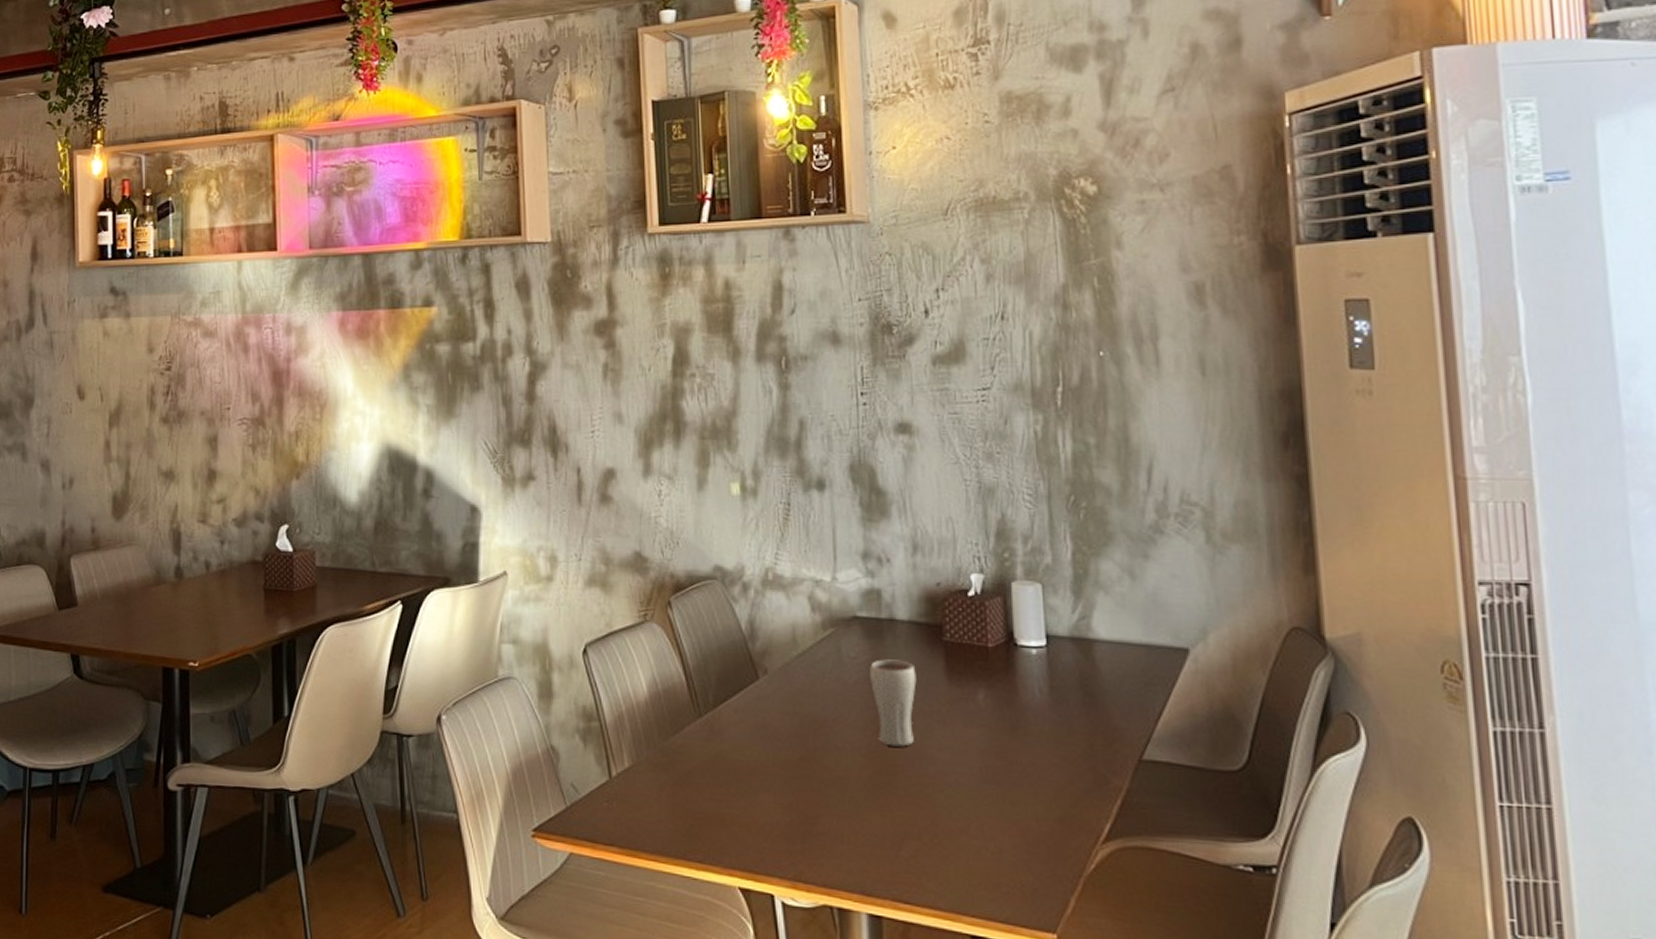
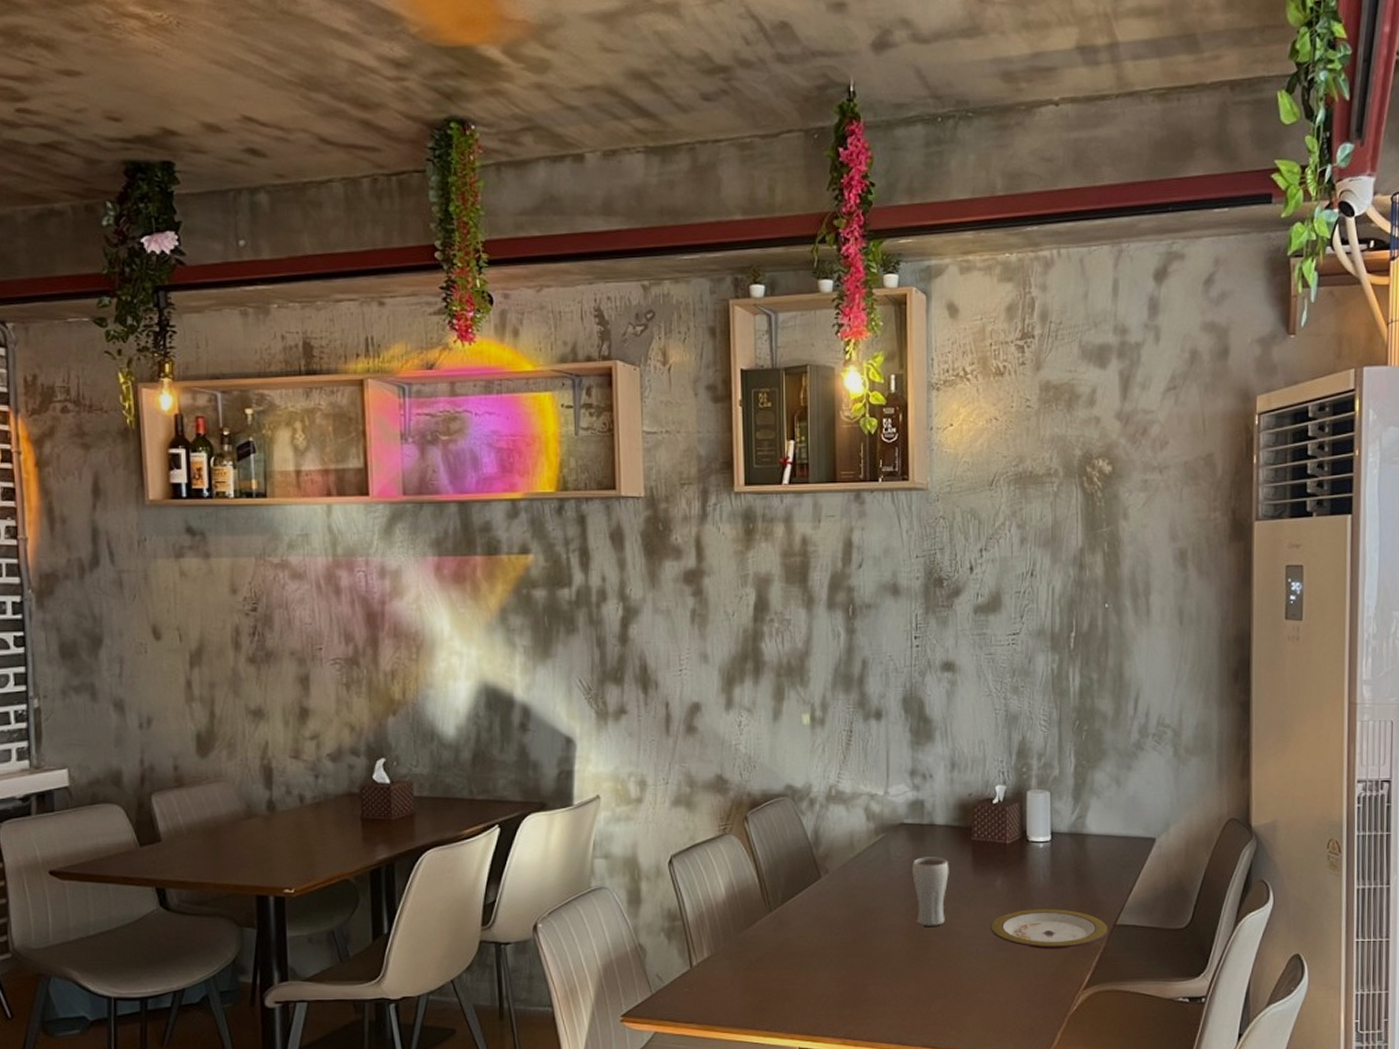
plate: none [973,732,1132,788] -> present [990,909,1109,950]

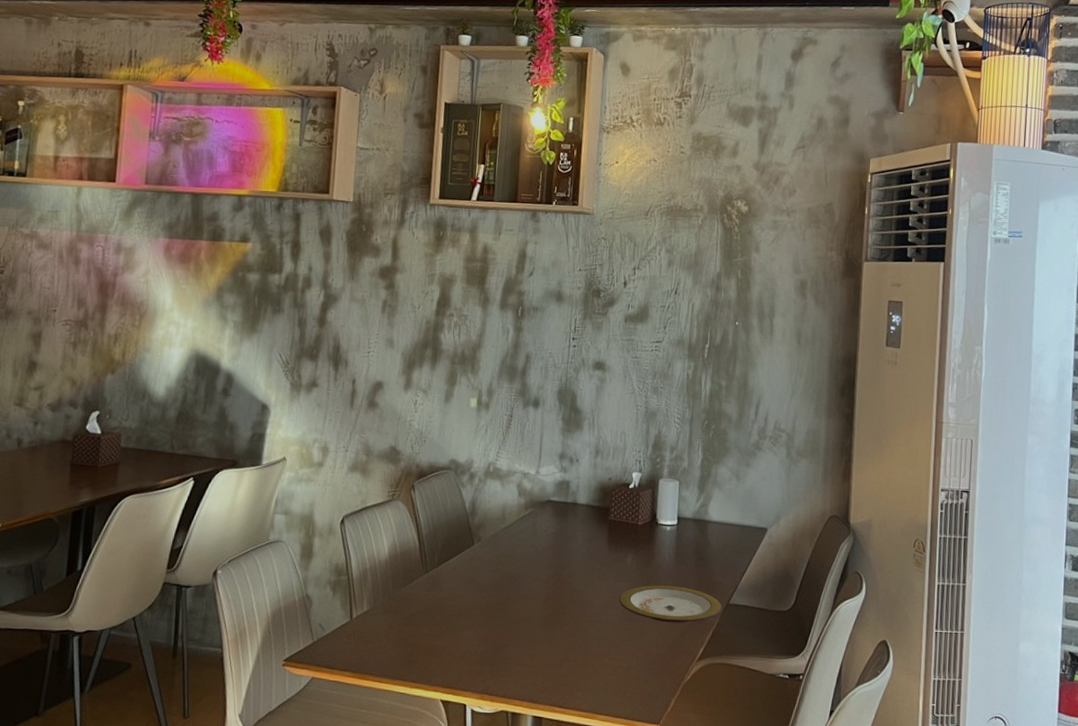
drinking glass: present [912,857,949,926] -> none [554,532,587,595]

